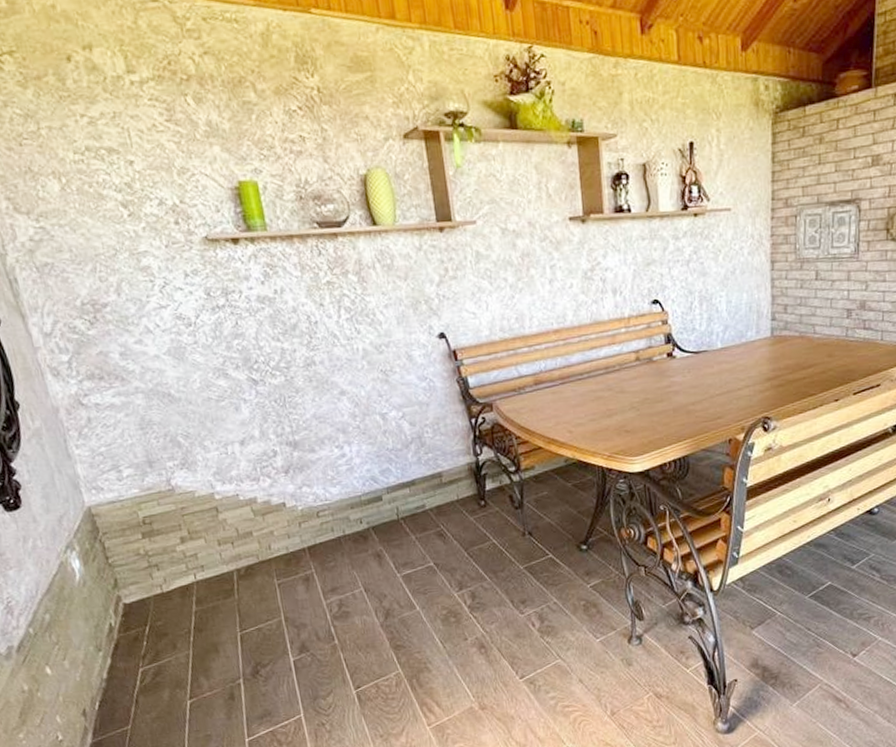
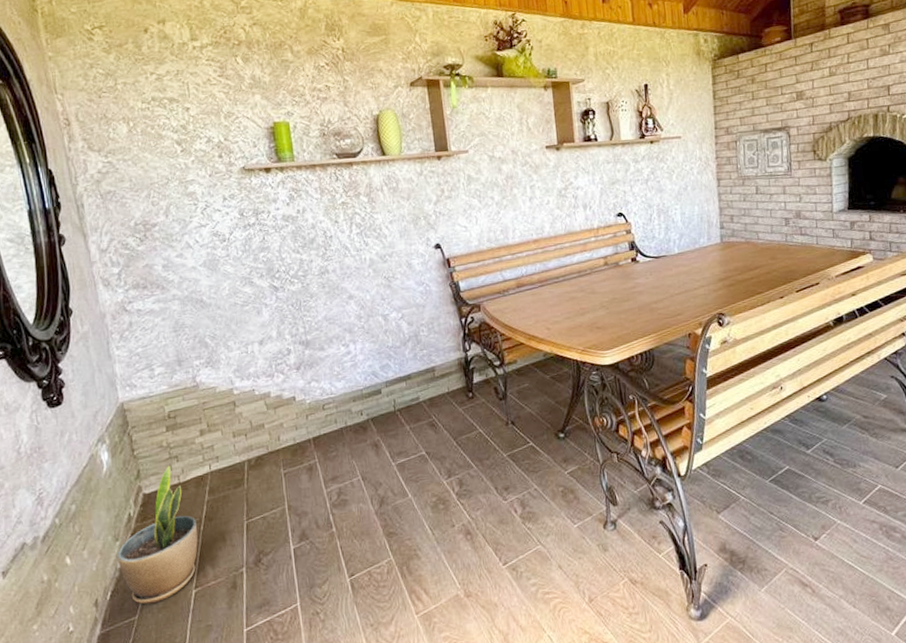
potted plant: none [101,575,189,715] -> present [117,466,198,605]

